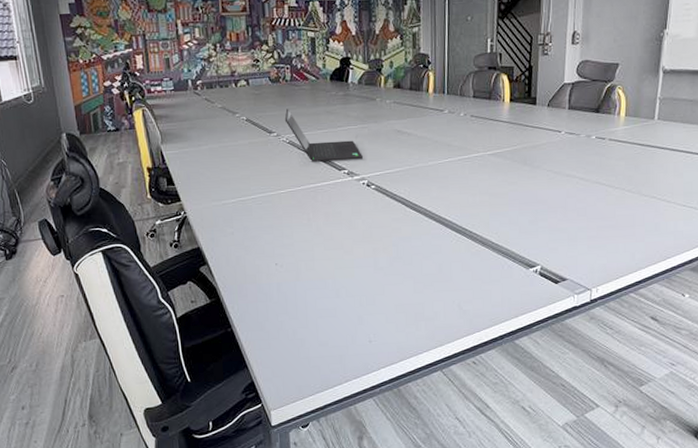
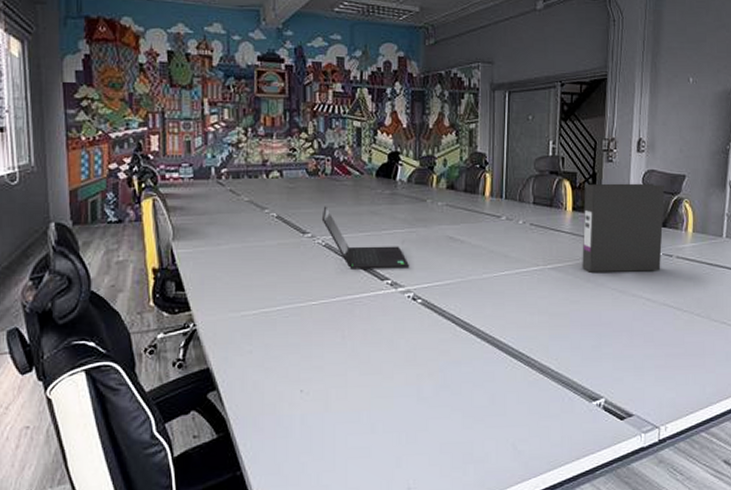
binder: none [519,73,598,157] -> present [582,183,665,272]

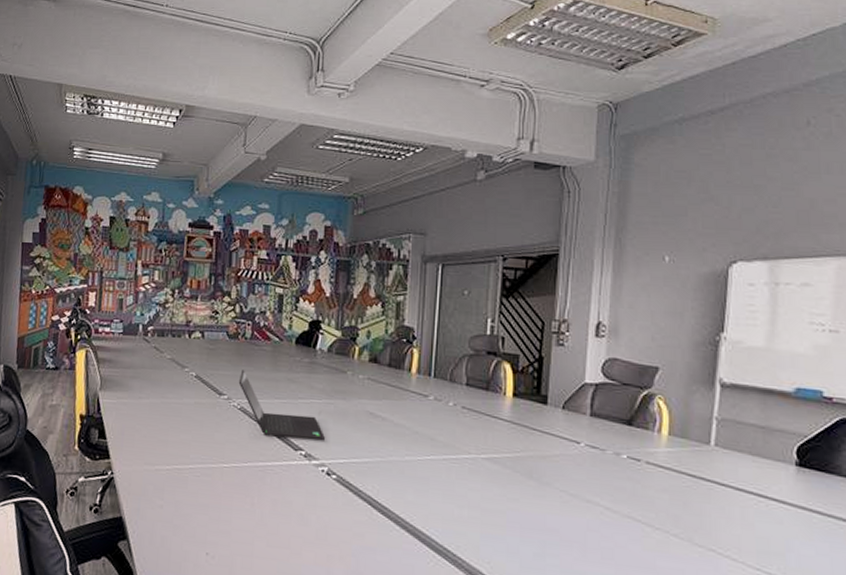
binder: present [582,183,665,272] -> none [523,368,631,477]

